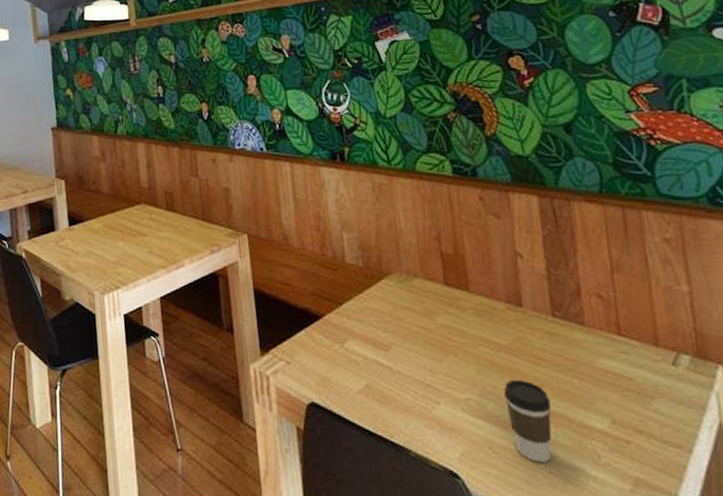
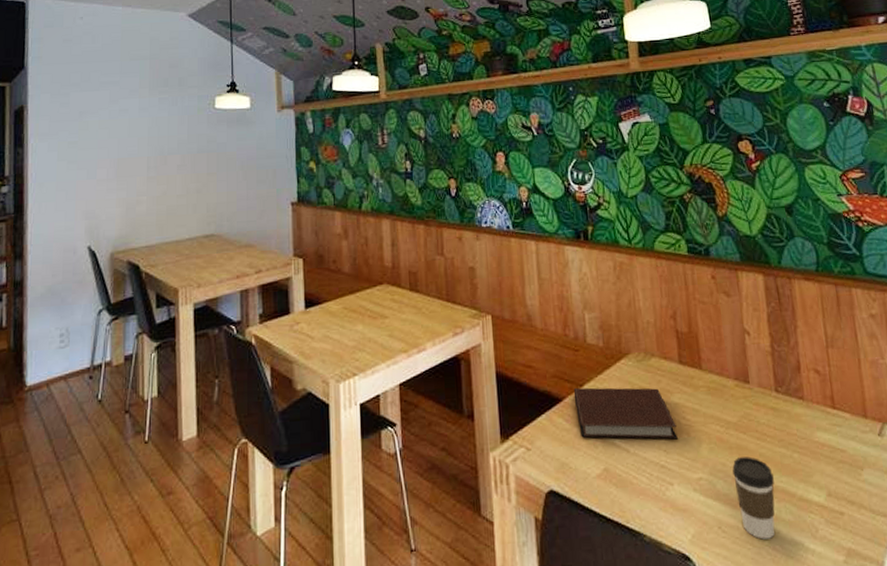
notebook: none [332,306,444,360] -> present [573,387,678,440]

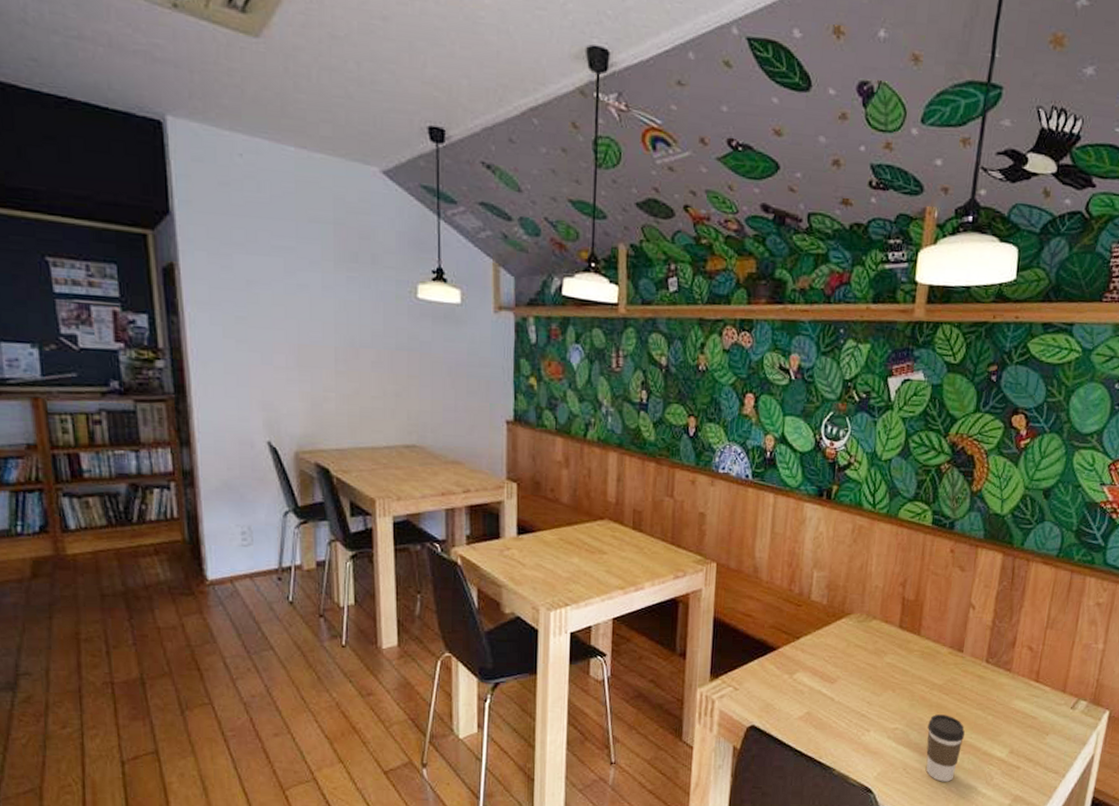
notebook: present [573,387,678,440] -> none [788,640,884,694]

